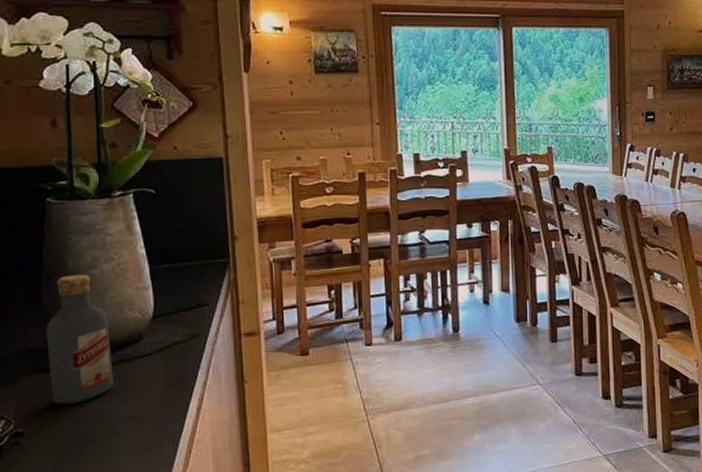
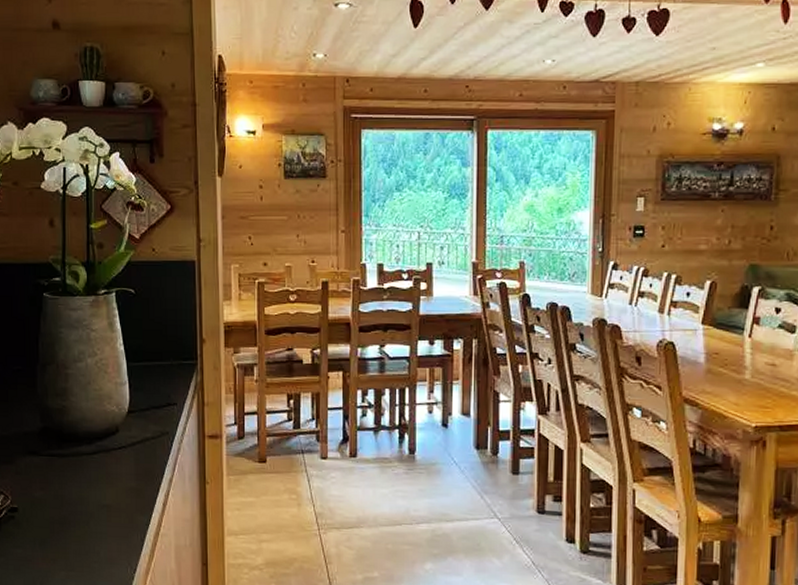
vodka: present [45,274,113,405] -> none [38,366,92,487]

